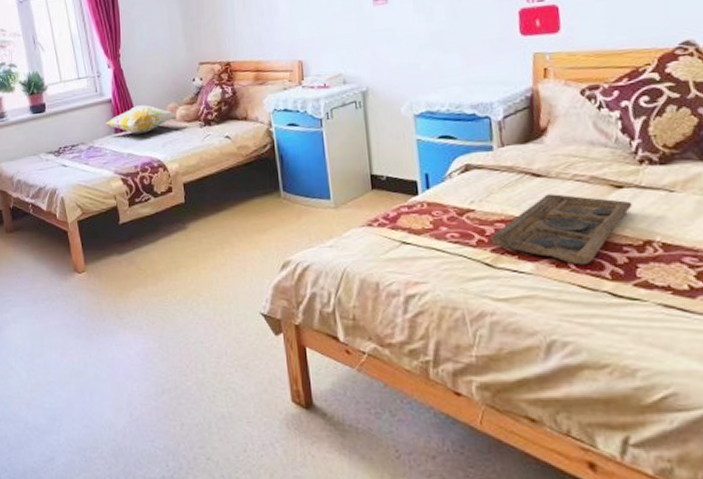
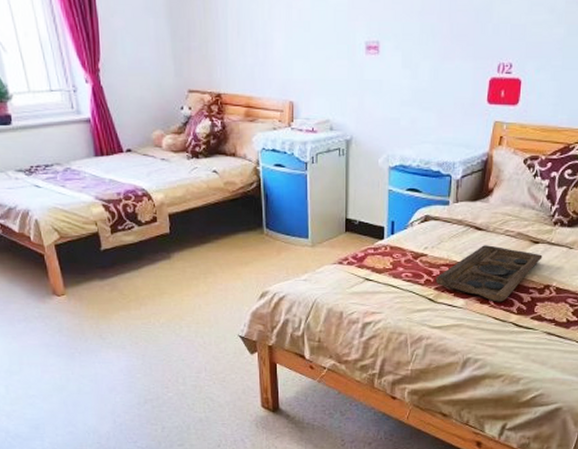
decorative pillow: present [105,105,177,134] -> none [84,129,163,160]

